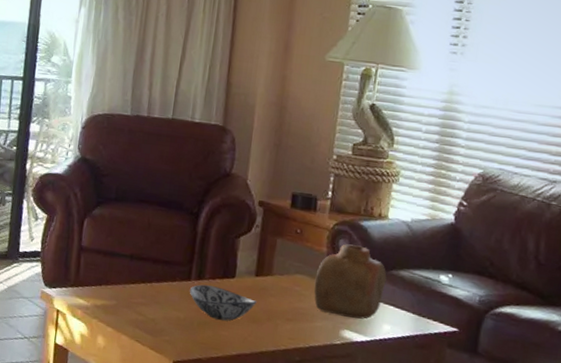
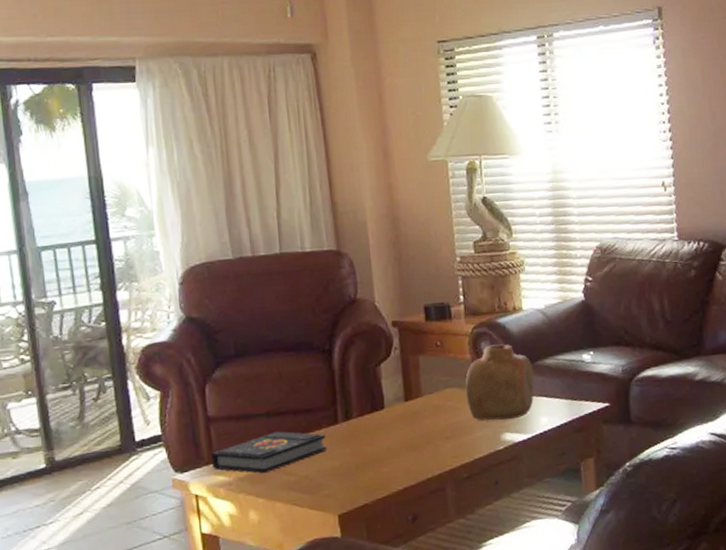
book: none [76,273,178,308] -> present [210,431,327,474]
decorative bowl: present [189,284,257,321] -> none [339,422,412,458]

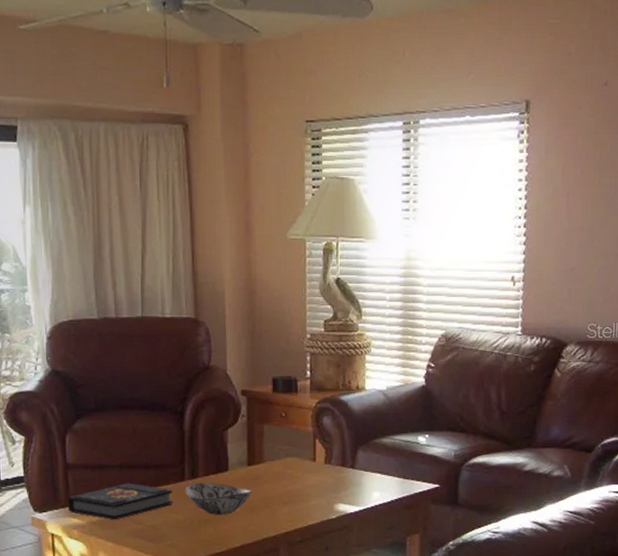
decorative bowl: none [339,422,412,458] -> present [185,482,253,515]
vase: present [465,344,534,421] -> none [305,420,371,492]

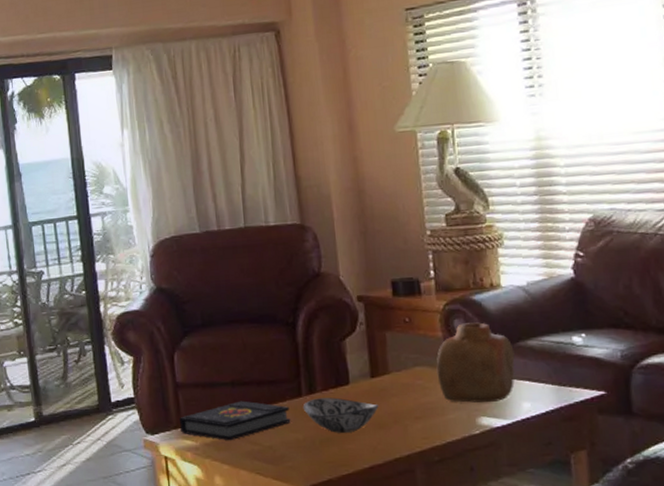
vase: none [305,420,371,492] -> present [436,322,515,403]

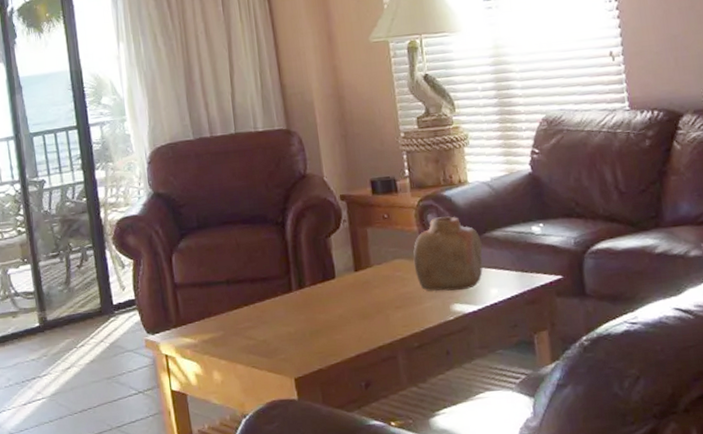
book: present [179,401,291,441] -> none [178,298,283,337]
decorative bowl: present [302,397,379,433] -> none [293,291,363,325]

